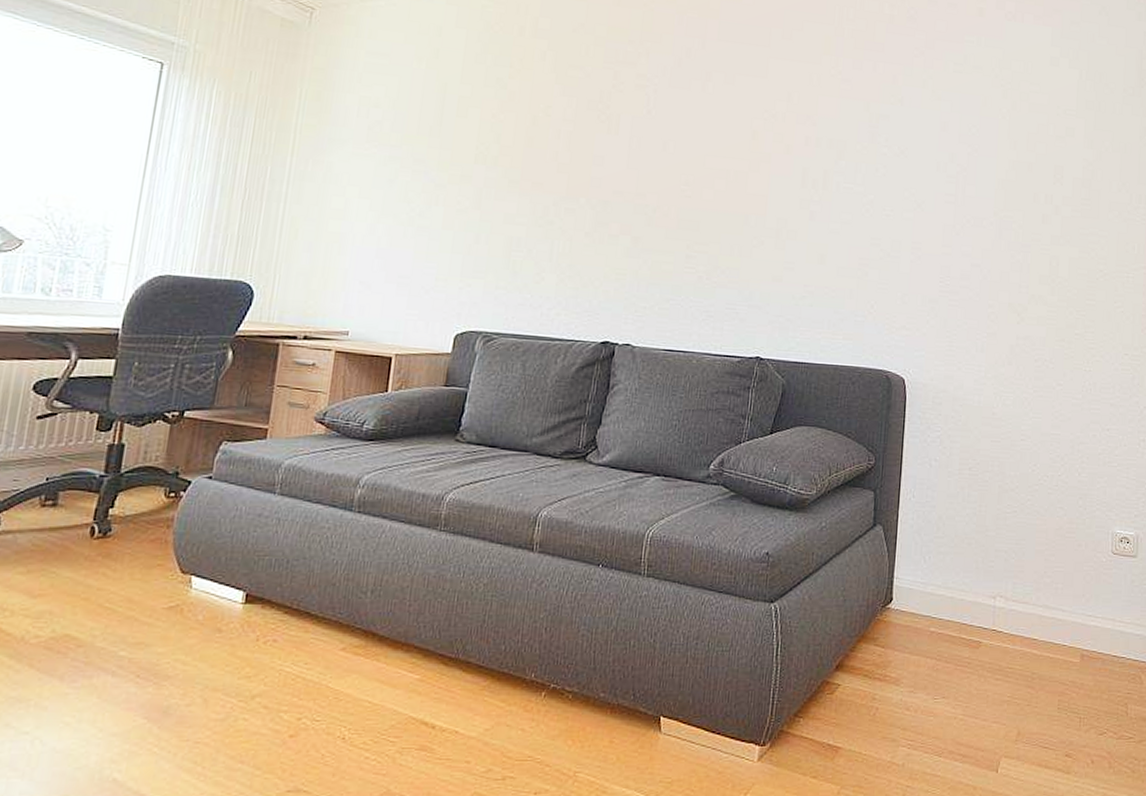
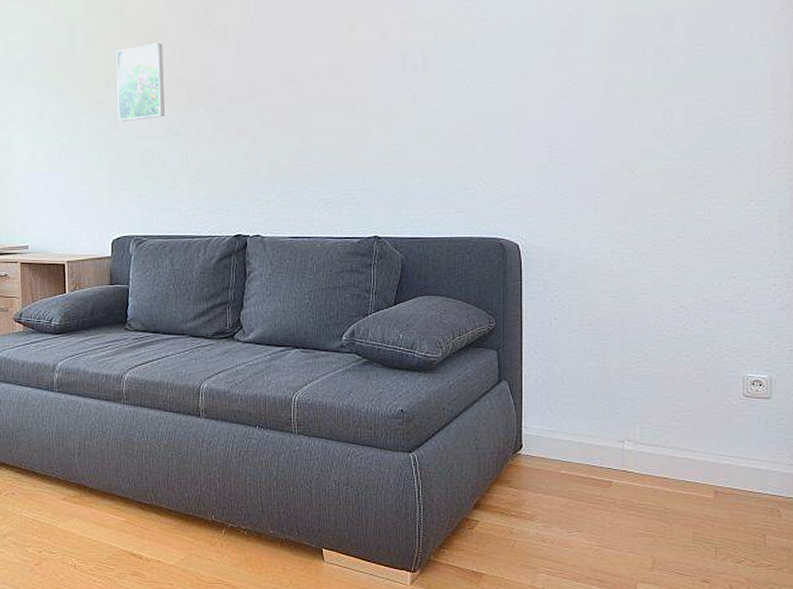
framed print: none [483,122,547,203] -> present [116,43,165,121]

